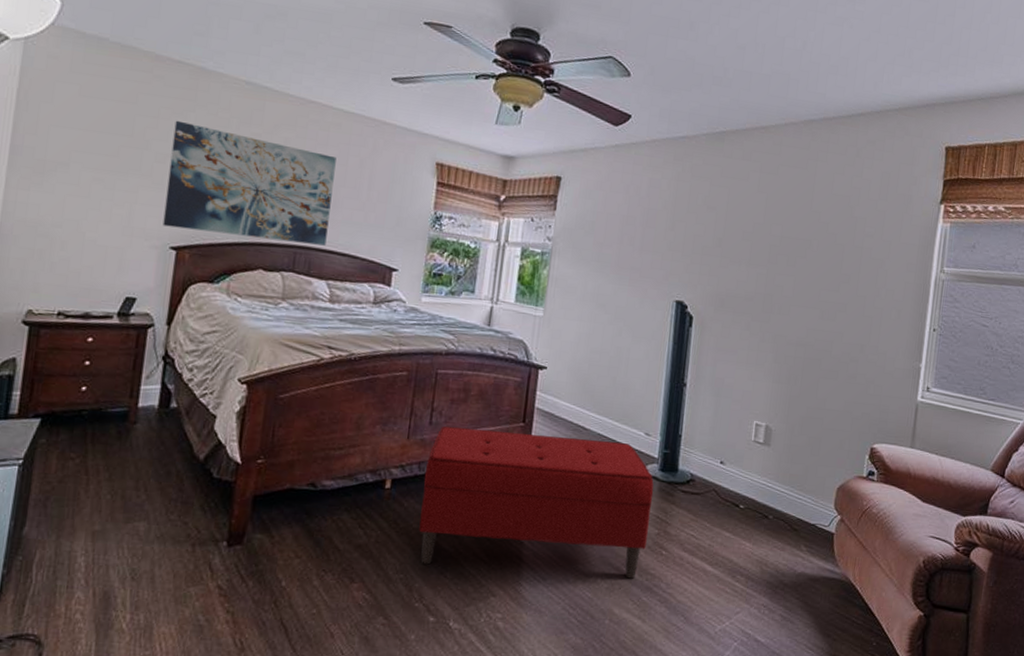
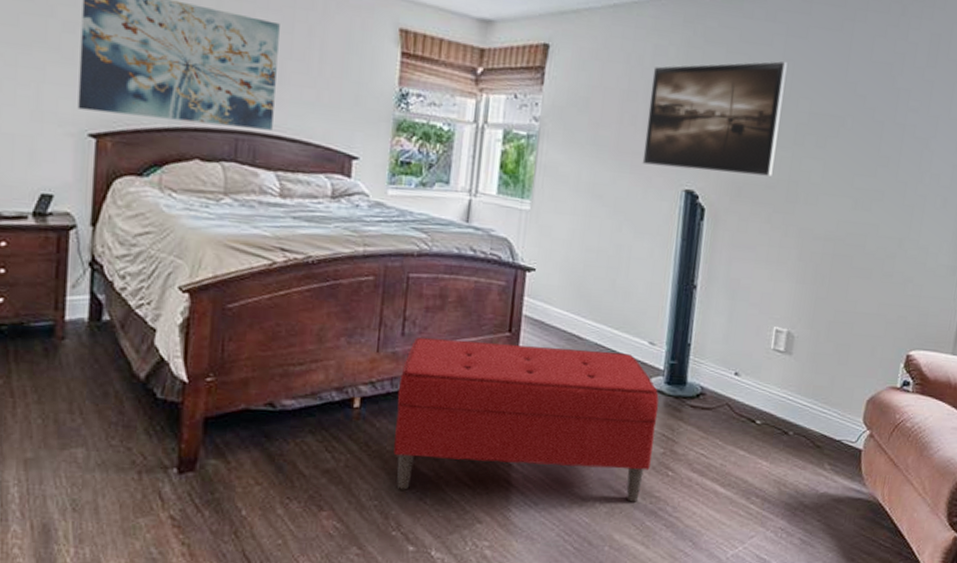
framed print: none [639,193,762,290] -> present [642,60,788,177]

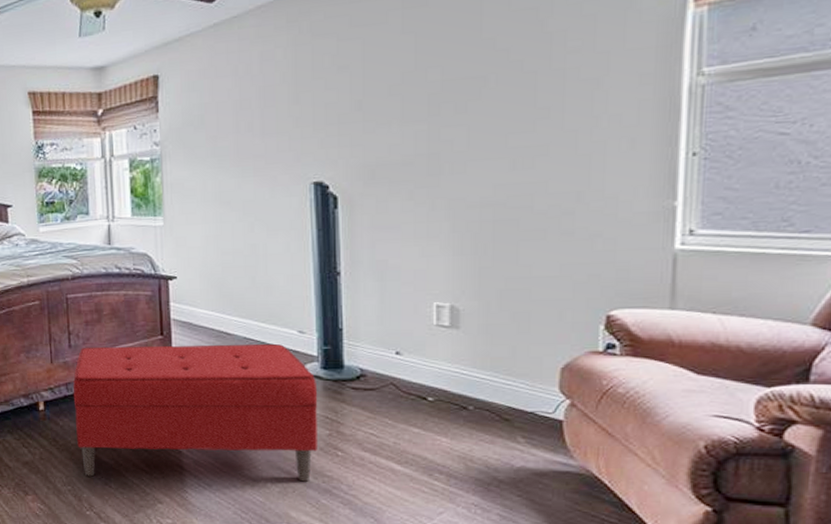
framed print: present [642,60,788,177] -> none [263,34,408,165]

